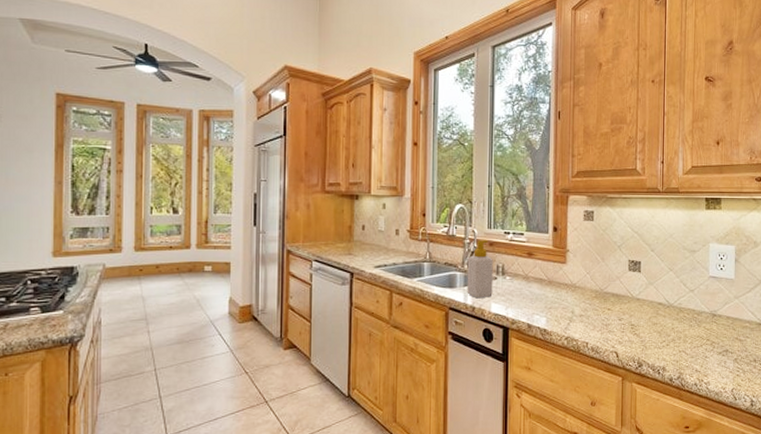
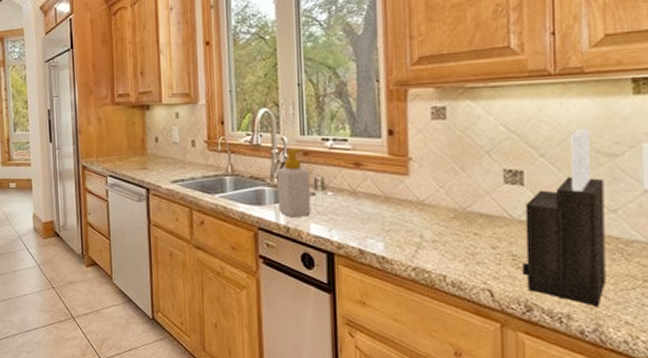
knife block: none [636,231,687,361] -> present [521,128,606,308]

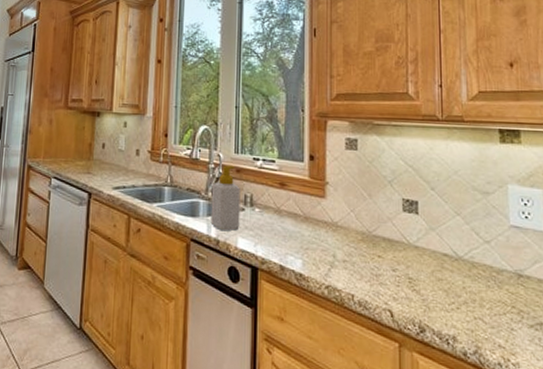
knife block: present [521,128,606,308] -> none [416,168,483,331]

